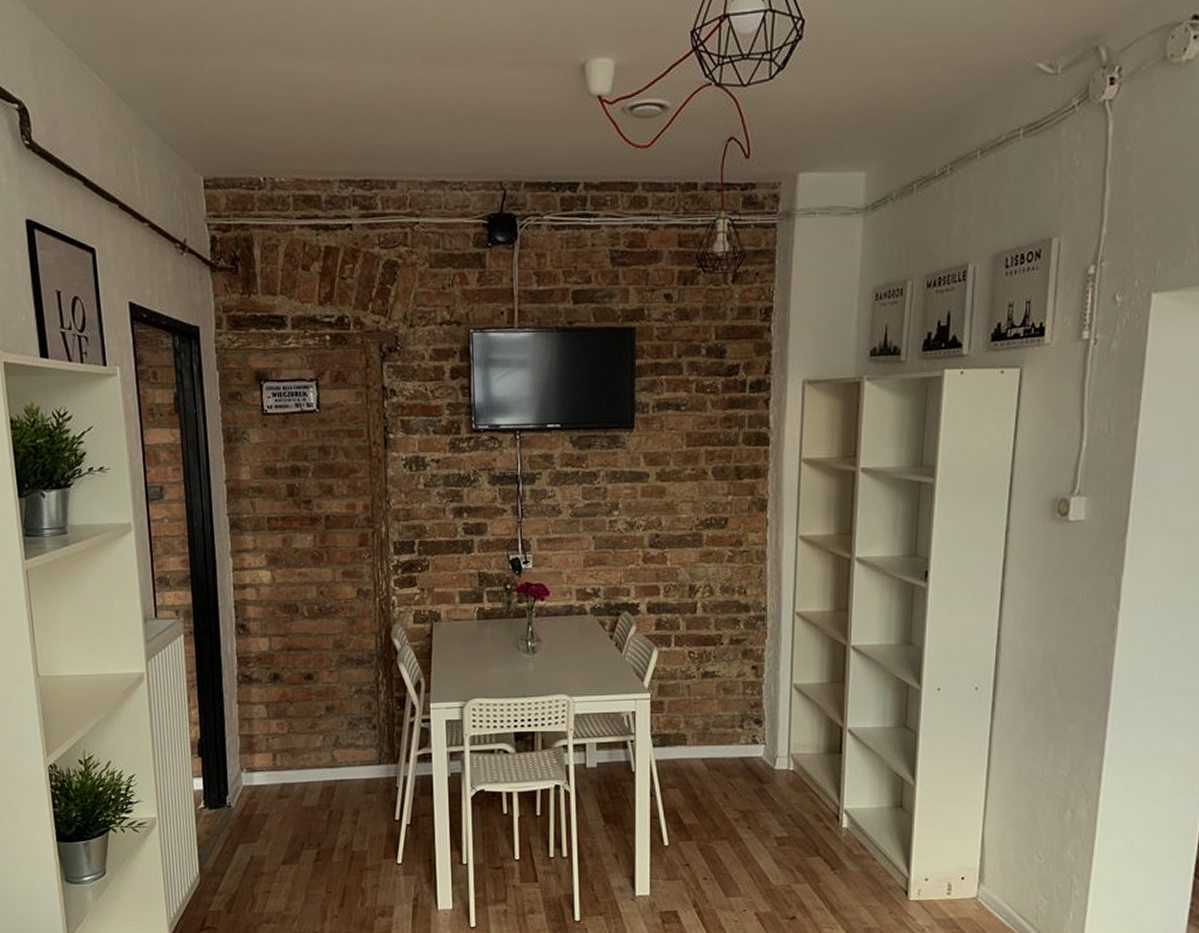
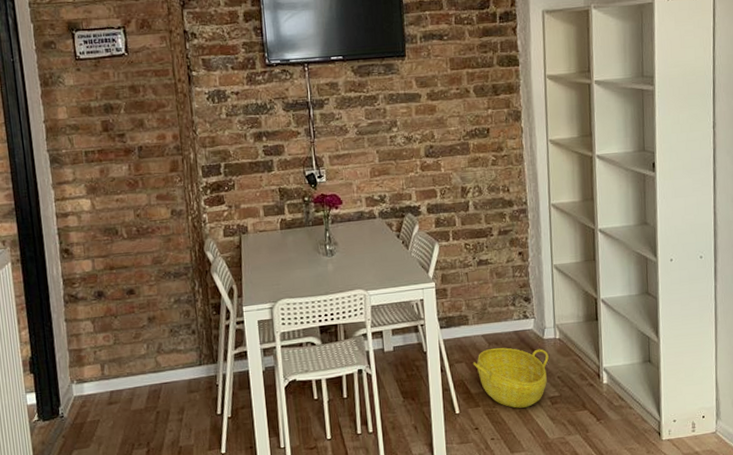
basket: none [688,774,779,846] -> present [472,347,549,408]

